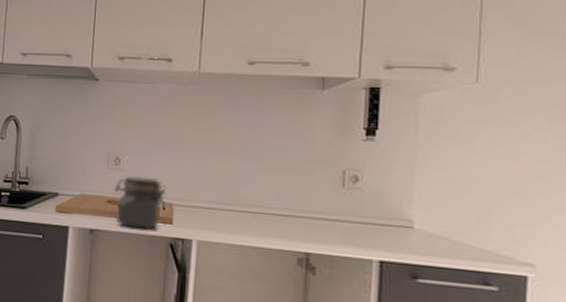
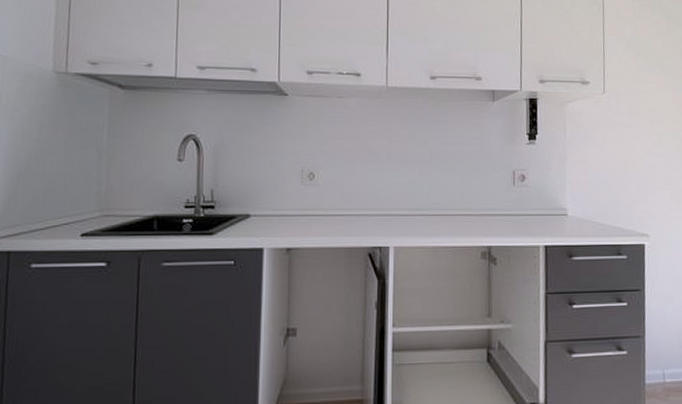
platter: present [55,193,174,225] -> none [246,212,370,235]
jar: present [113,176,166,230] -> none [309,190,362,242]

